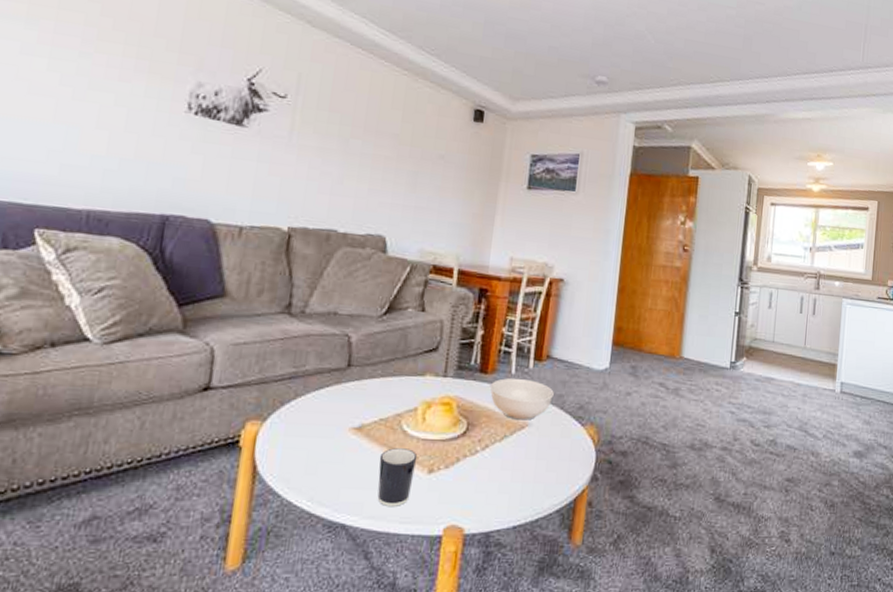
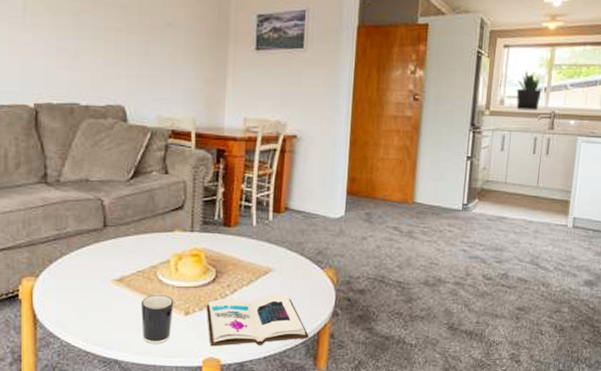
book: none [453,452,565,512] -> present [206,294,309,347]
bowl: present [489,378,554,421] -> none [233,229,294,266]
planter: none [783,229,808,270] -> present [516,70,542,111]

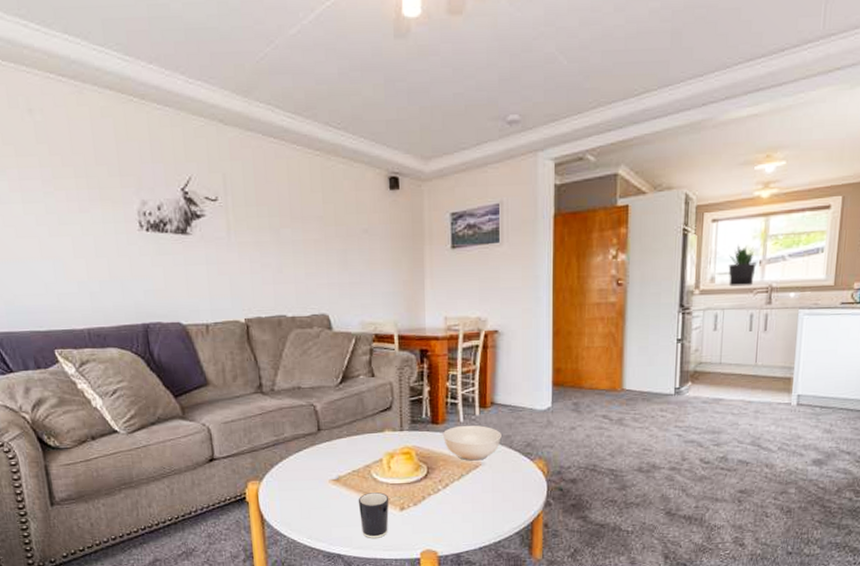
book: present [206,294,309,347] -> none [420,487,522,540]
bowl: none [233,229,294,266] -> present [442,425,501,461]

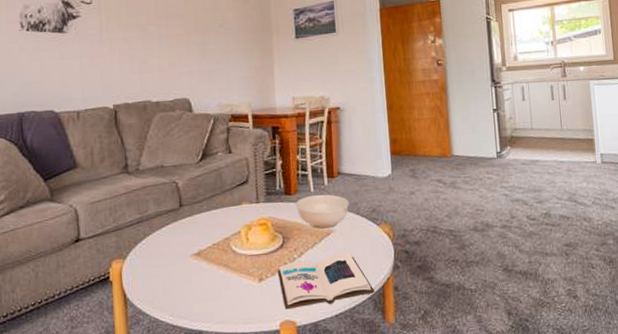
mug: present [358,492,390,538] -> none [218,264,249,312]
book: none [420,487,522,540] -> present [277,253,375,310]
planter: present [728,244,757,287] -> none [526,28,549,63]

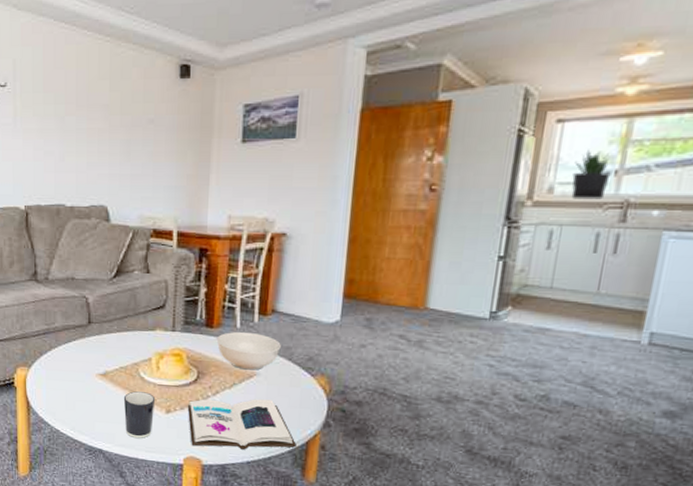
mug: none [218,264,249,312] -> present [123,391,156,438]
planter: none [526,28,549,63] -> present [571,149,611,200]

